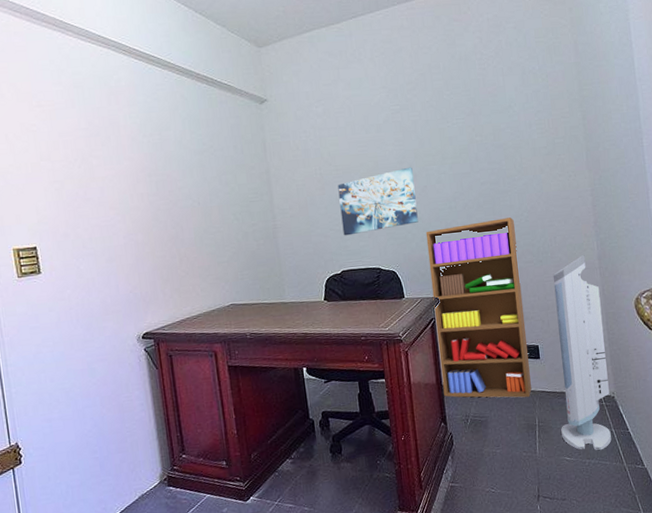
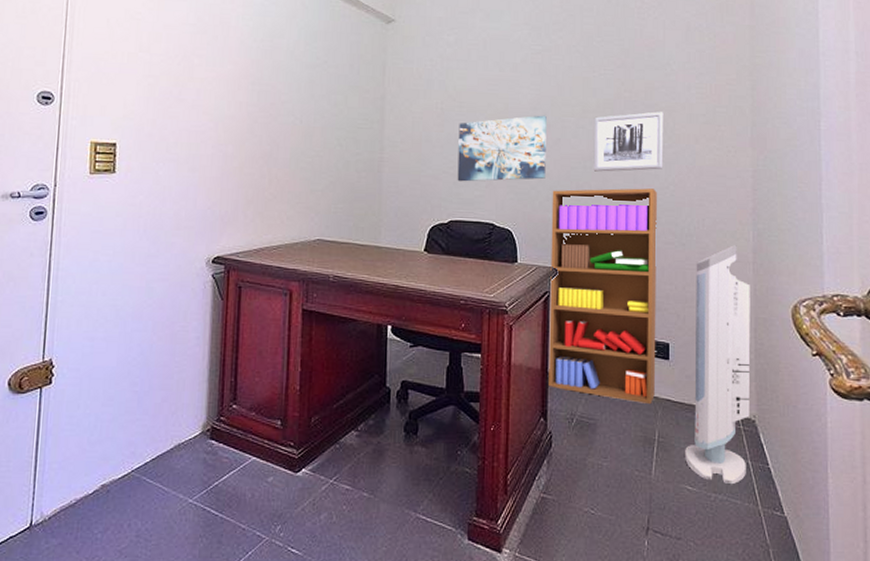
wall art: none [453,150,517,210] -> present [593,111,664,172]

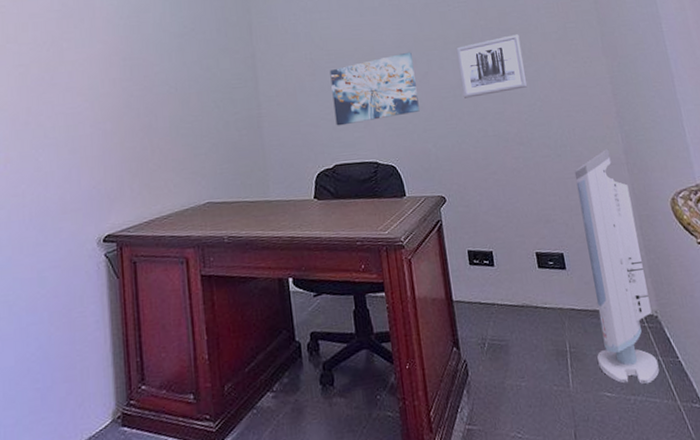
bookshelf: present [548,188,657,403] -> none [428,107,559,317]

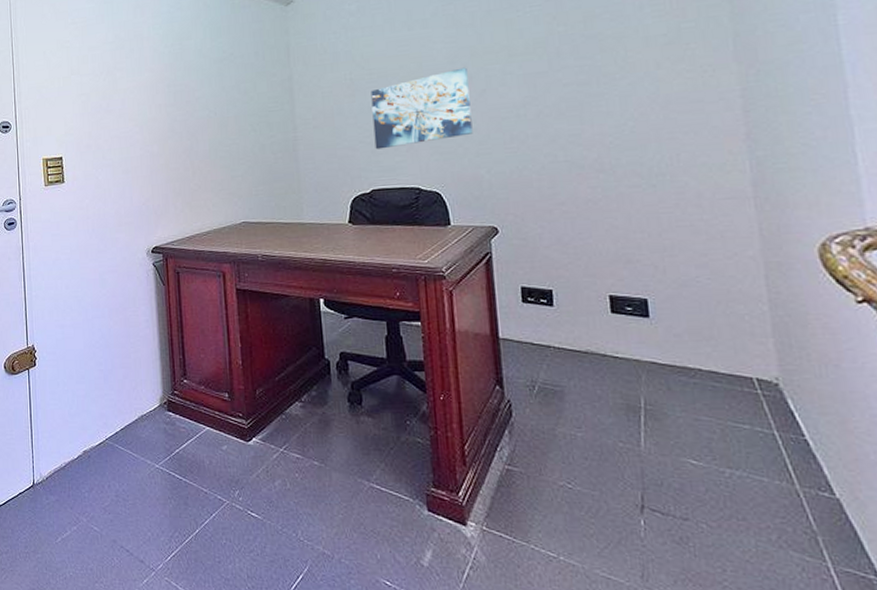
wall art: present [456,34,528,99] -> none [523,40,617,119]
air purifier: present [574,149,660,384] -> none [673,179,773,458]

